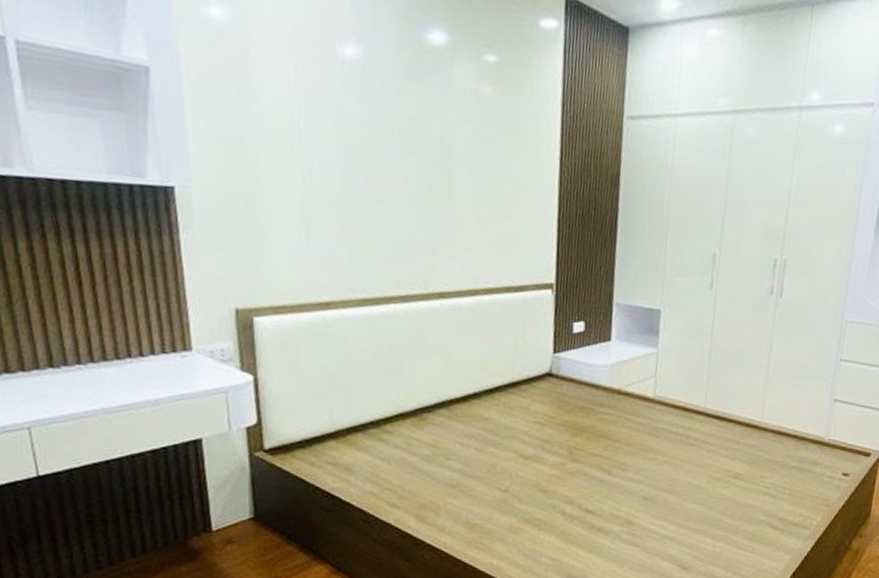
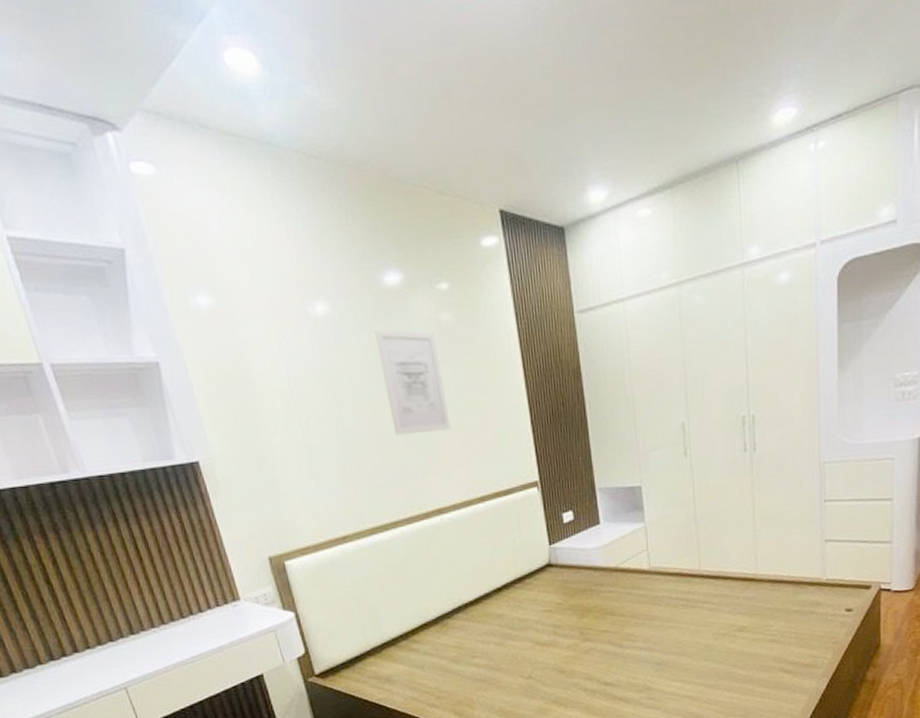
wall art: none [406,87,472,211] -> present [374,329,451,436]

